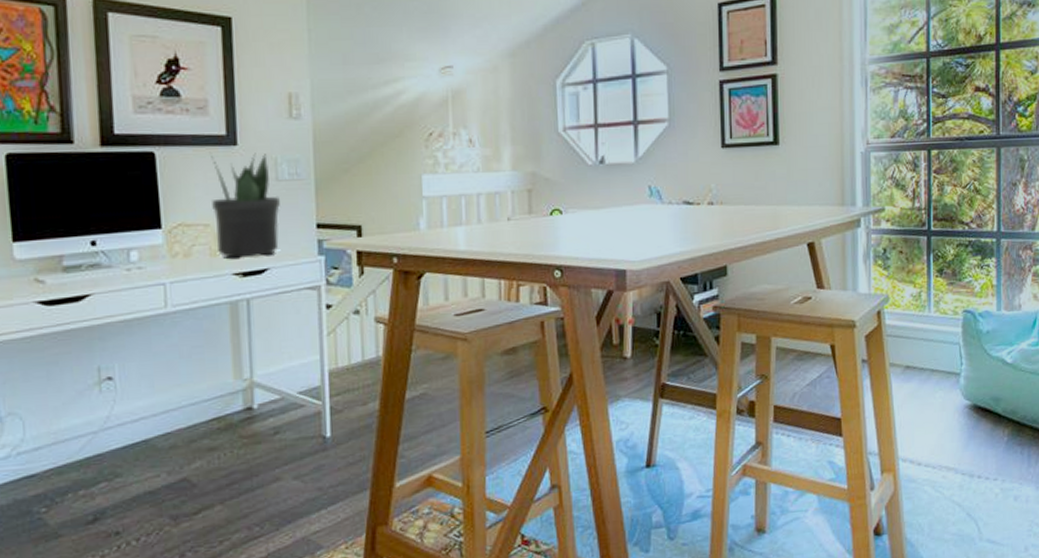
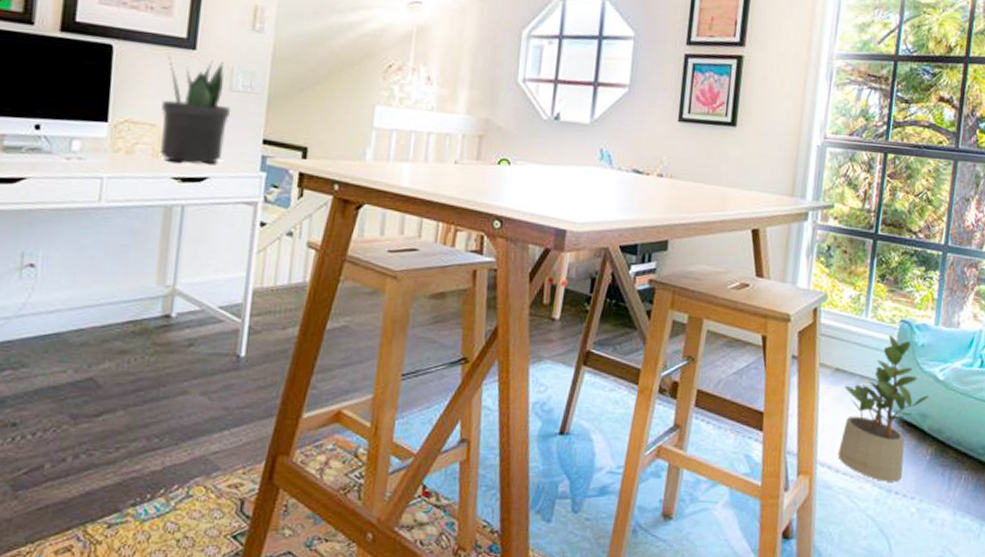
potted plant: none [916,326,1000,468] -> present [838,335,930,482]

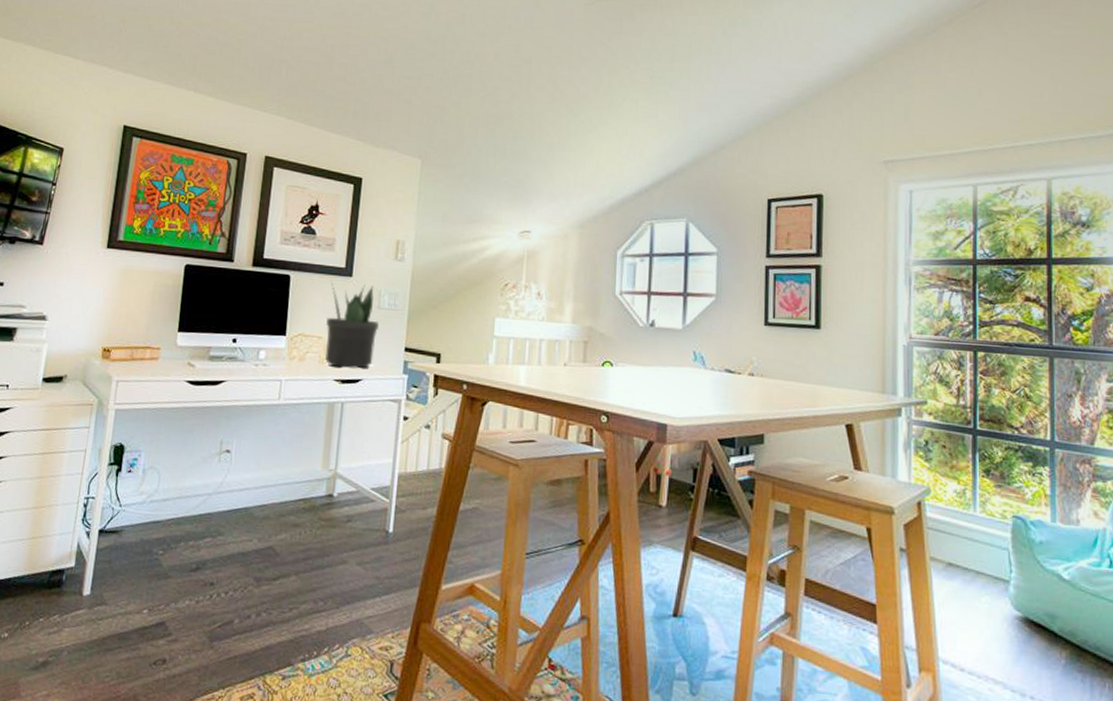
potted plant: present [838,335,930,482] -> none [959,531,1056,686]

